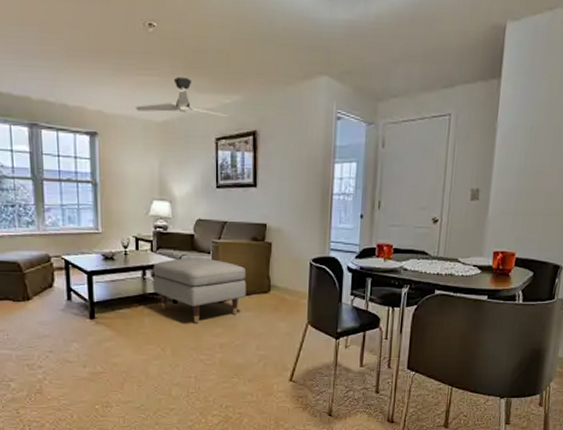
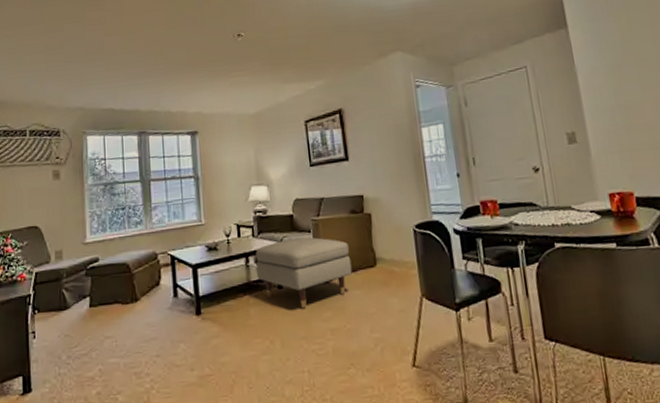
ceiling fan: present [134,76,228,118] -> none [229,72,314,107]

